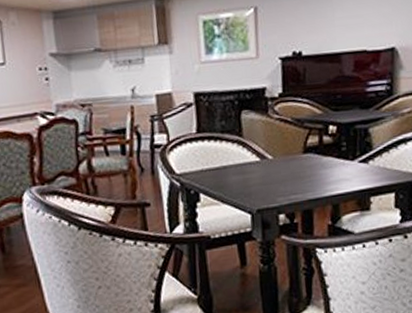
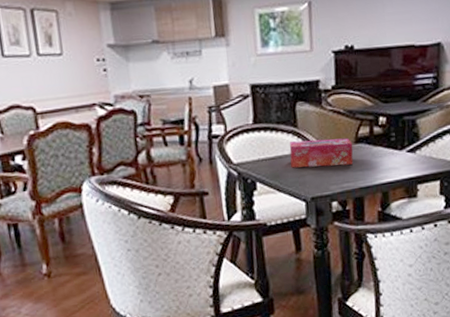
tissue box: none [234,147,302,179] -> present [289,138,354,168]

